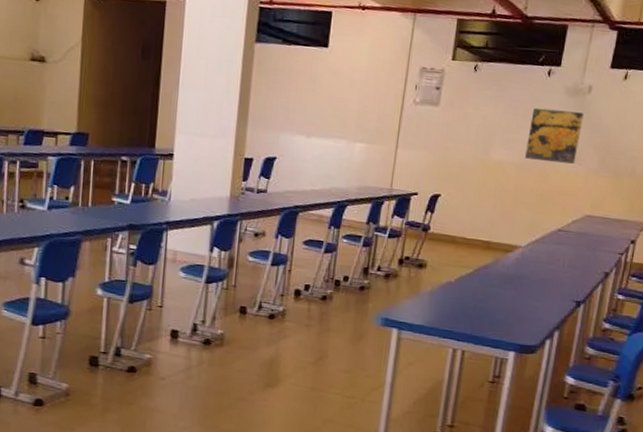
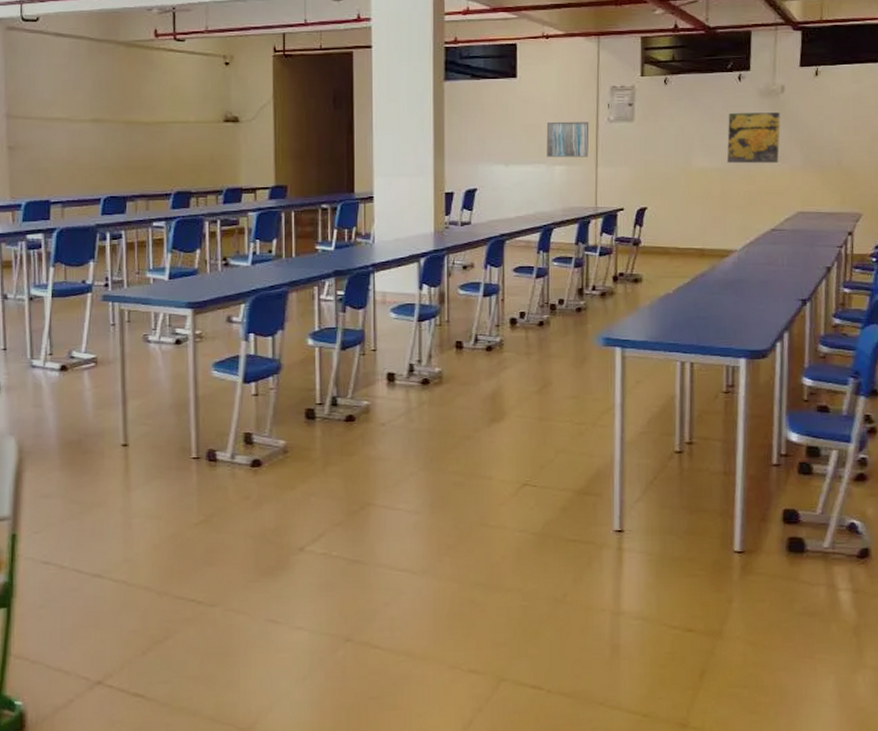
wall art: none [348,97,395,137] -> present [546,121,589,157]

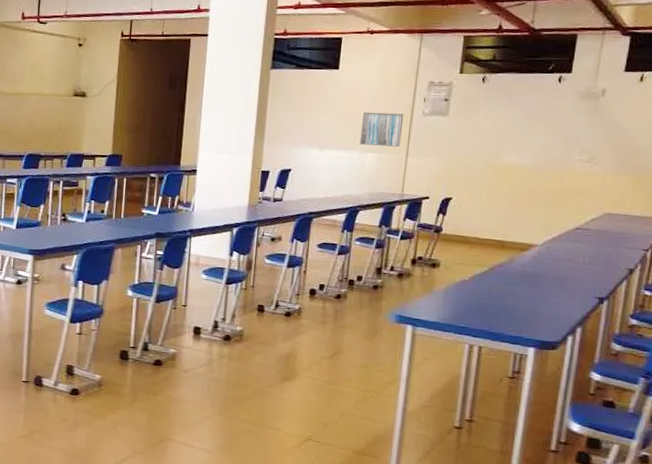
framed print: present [726,111,781,164] -> none [537,112,599,165]

